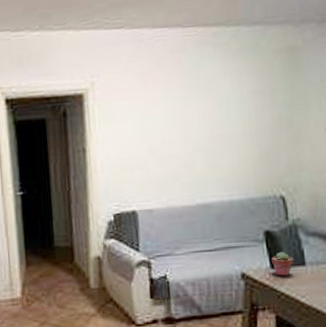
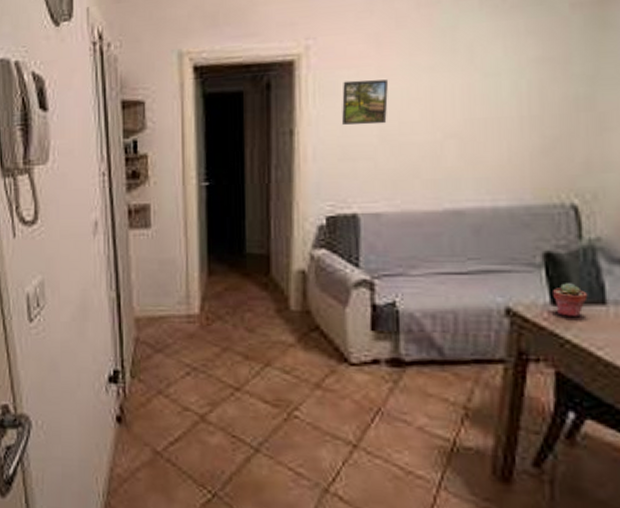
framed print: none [120,108,154,143] -> present [342,79,388,125]

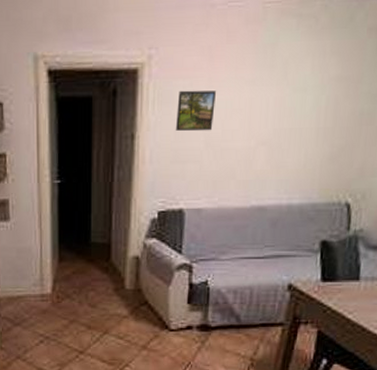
potted succulent: present [553,283,588,318] -> none [323,265,348,291]

